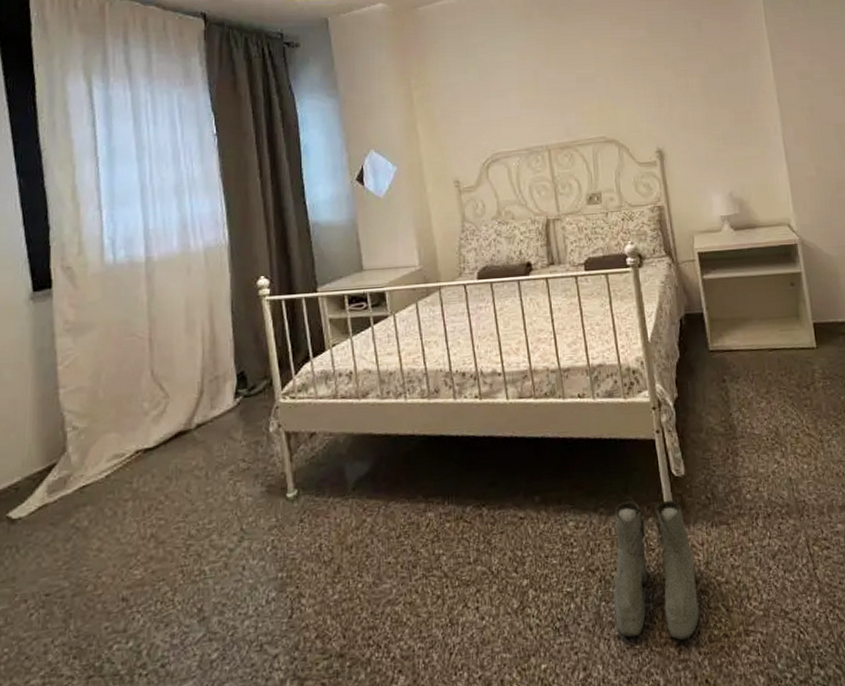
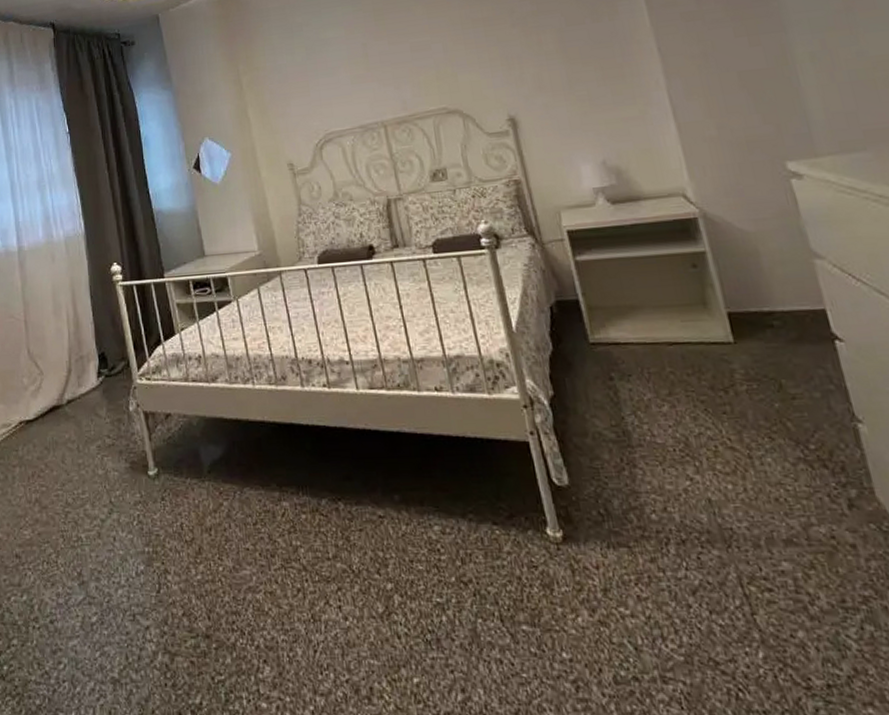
boots: present [613,500,700,641] -> none [486,508,600,677]

